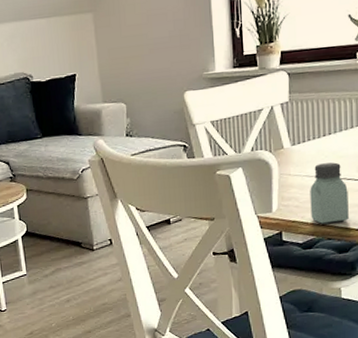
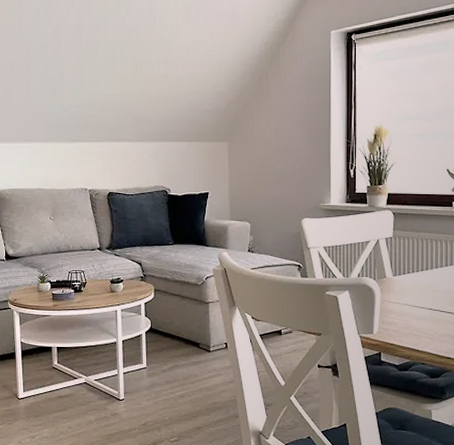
saltshaker: present [310,162,349,224] -> none [407,295,441,349]

